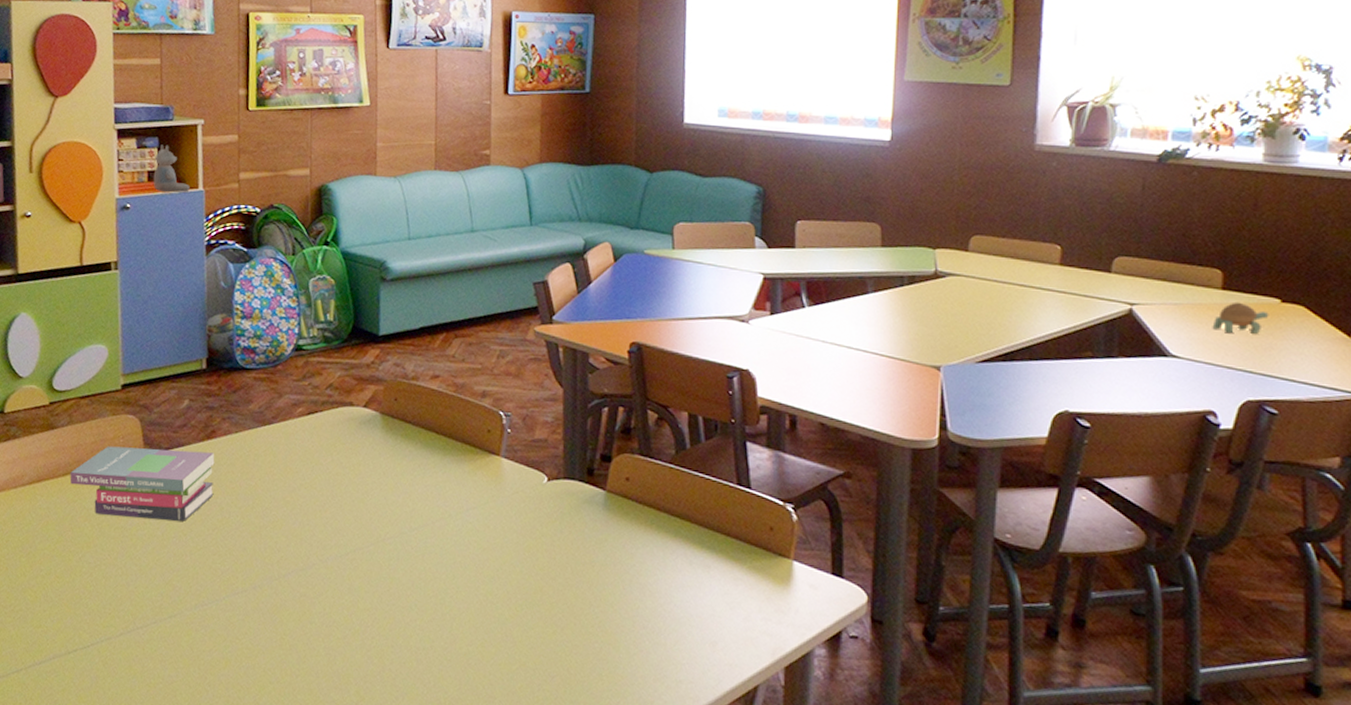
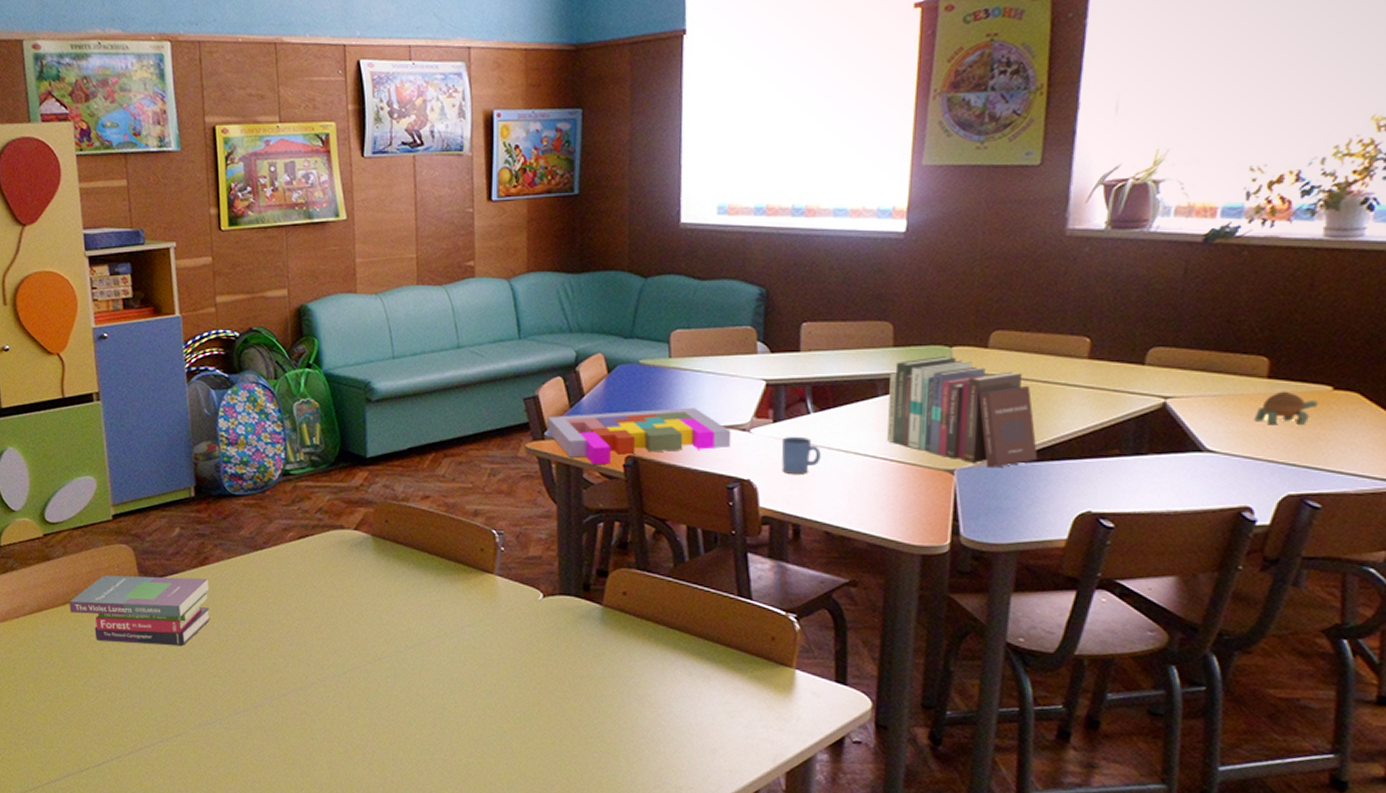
stuffed animal: present [153,144,190,193] -> none [128,270,166,320]
puzzle: none [556,297,731,351] -> present [548,407,731,465]
mug: none [778,328,816,366] -> present [781,436,821,474]
books: none [877,257,1018,366] -> present [887,356,1038,468]

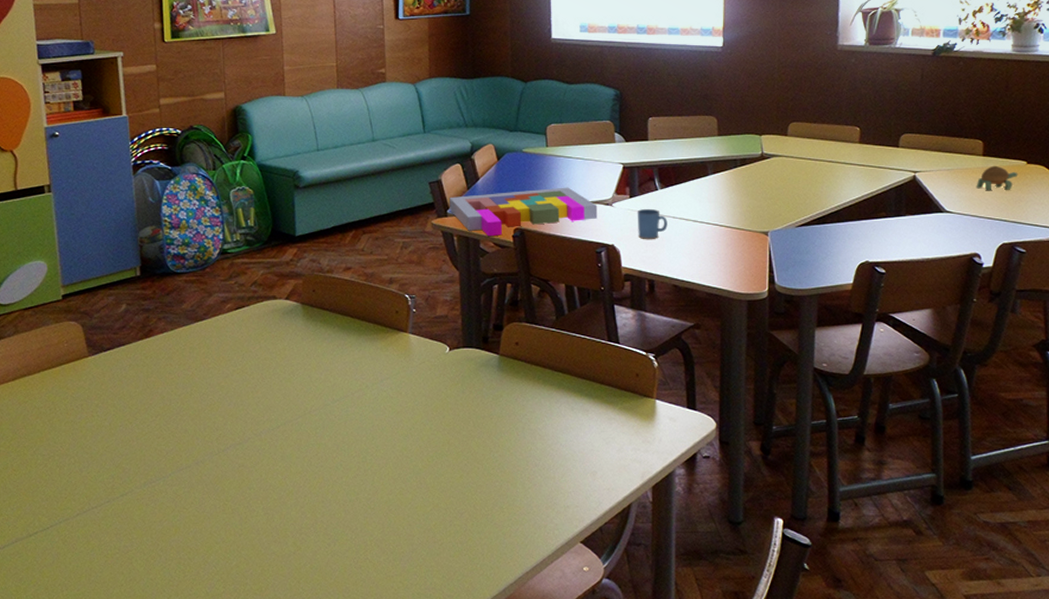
books: present [69,575,210,646] -> none [19,349,155,411]
books: present [887,356,1038,468] -> none [717,143,828,229]

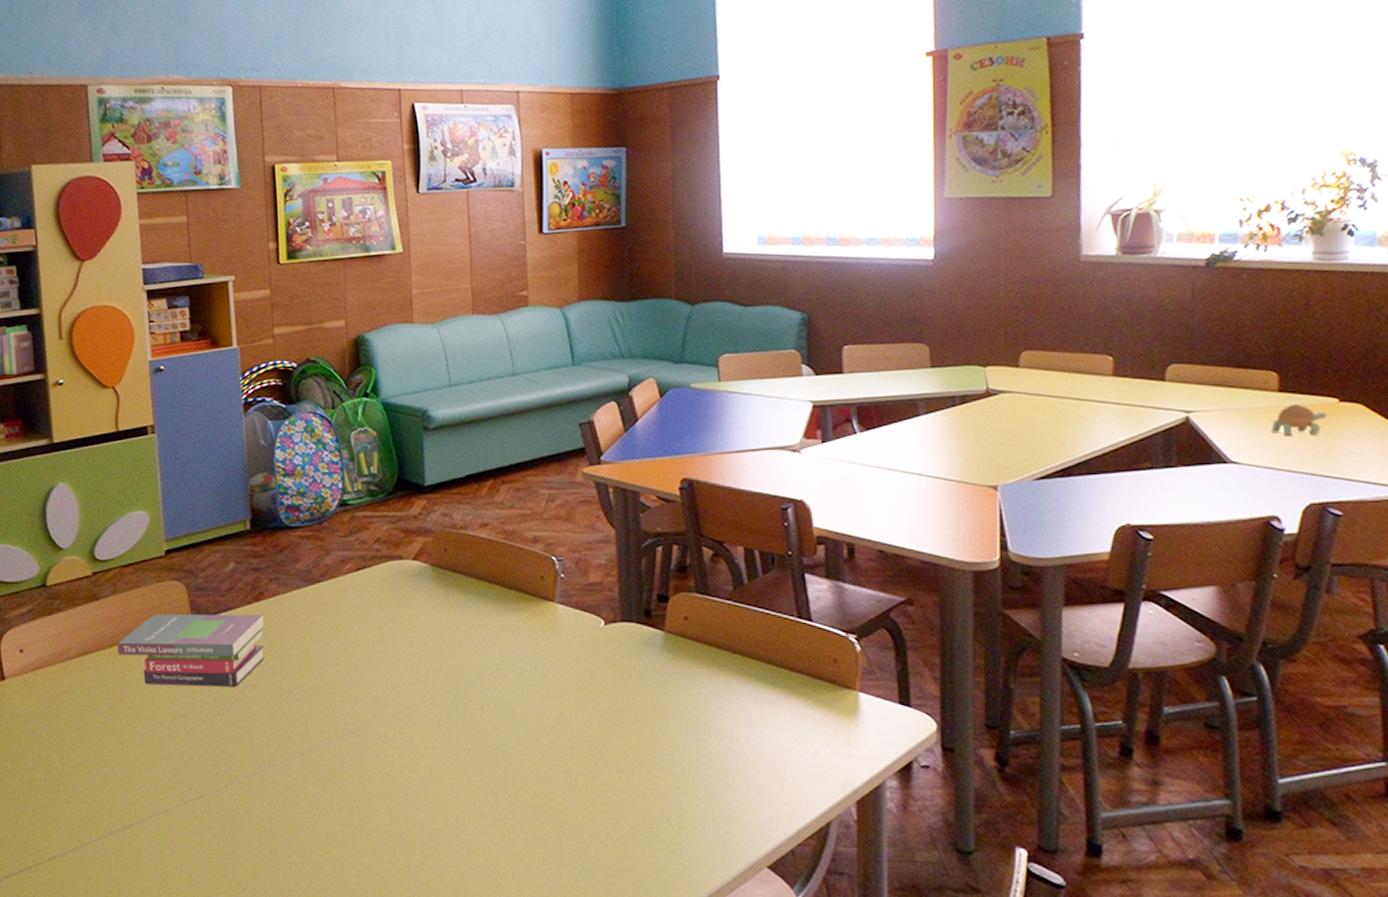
books: none [19,349,155,411] -> present [117,614,265,687]
puzzle: present [450,187,598,237] -> none [604,429,783,489]
mug: present [637,208,668,239] -> none [831,456,870,493]

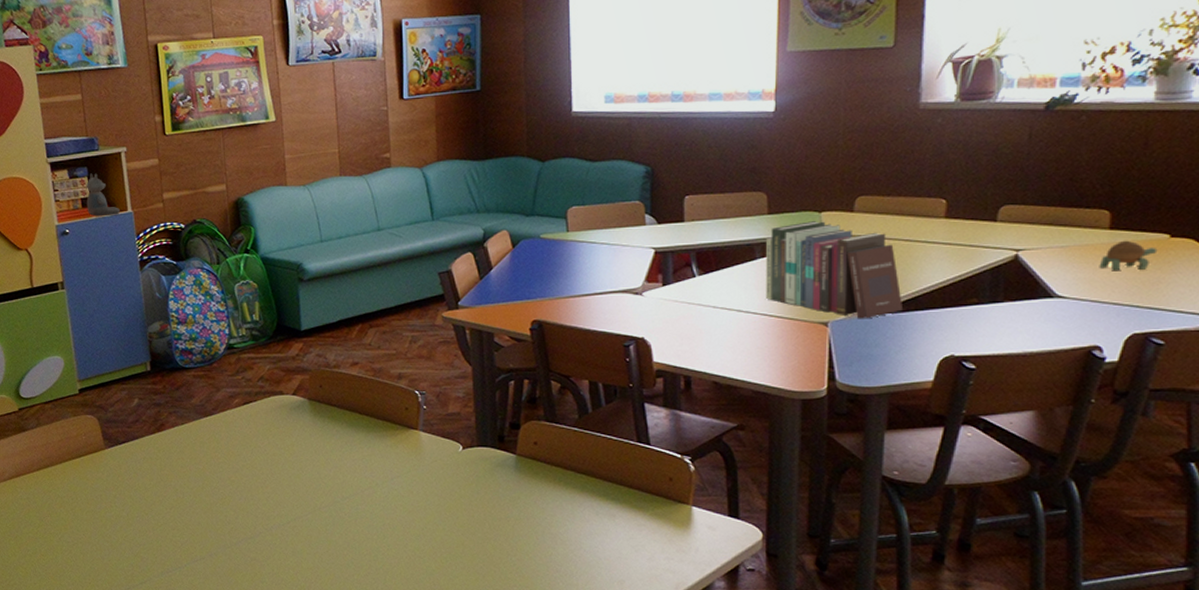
books: present [117,614,265,687] -> none [43,442,168,503]
stuffed animal: none [186,303,224,352] -> present [86,173,120,217]
books: none [930,376,1076,483] -> present [766,221,904,319]

